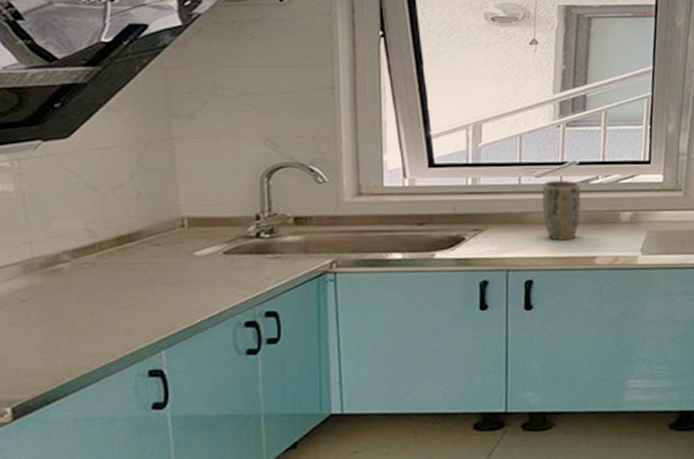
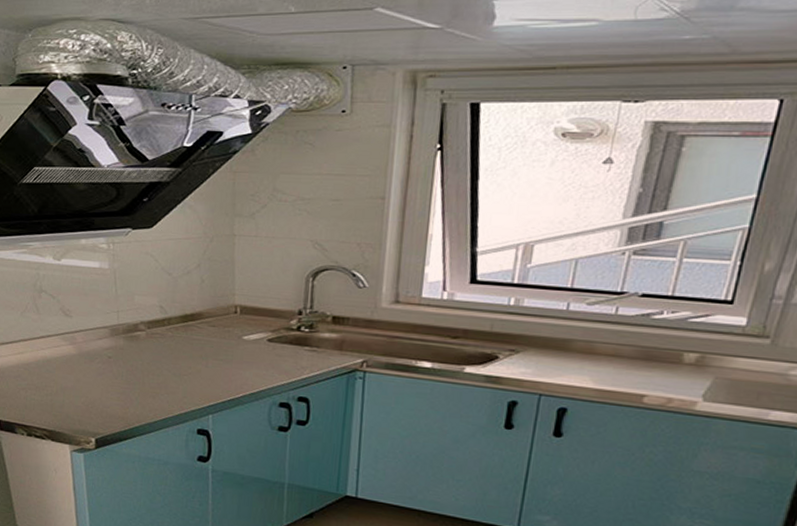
plant pot: present [542,179,581,241] -> none [589,309,640,374]

